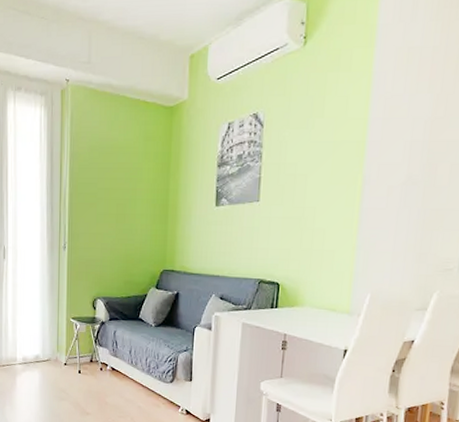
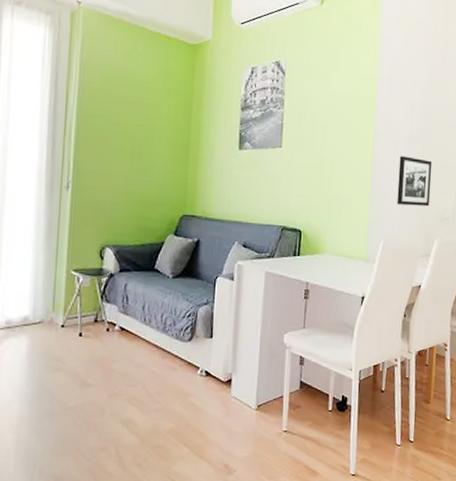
picture frame: none [388,202,435,257] -> present [397,155,433,207]

